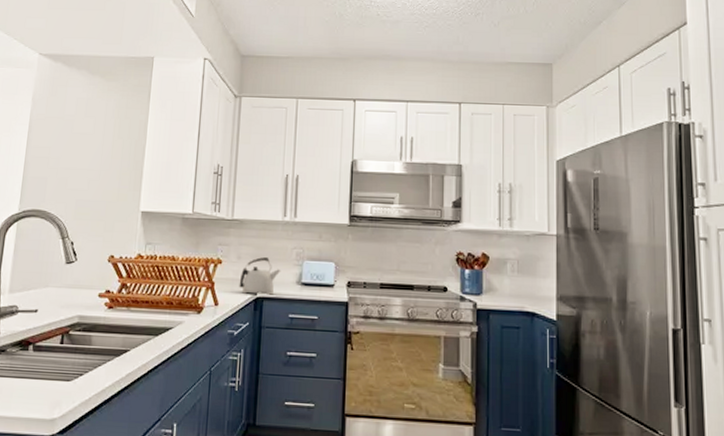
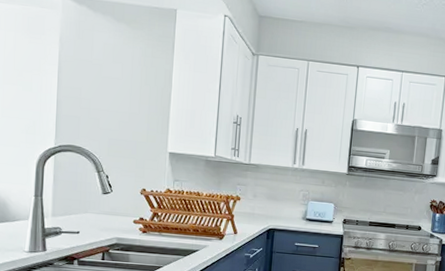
kettle: present [239,256,281,295] -> none [254,196,290,227]

